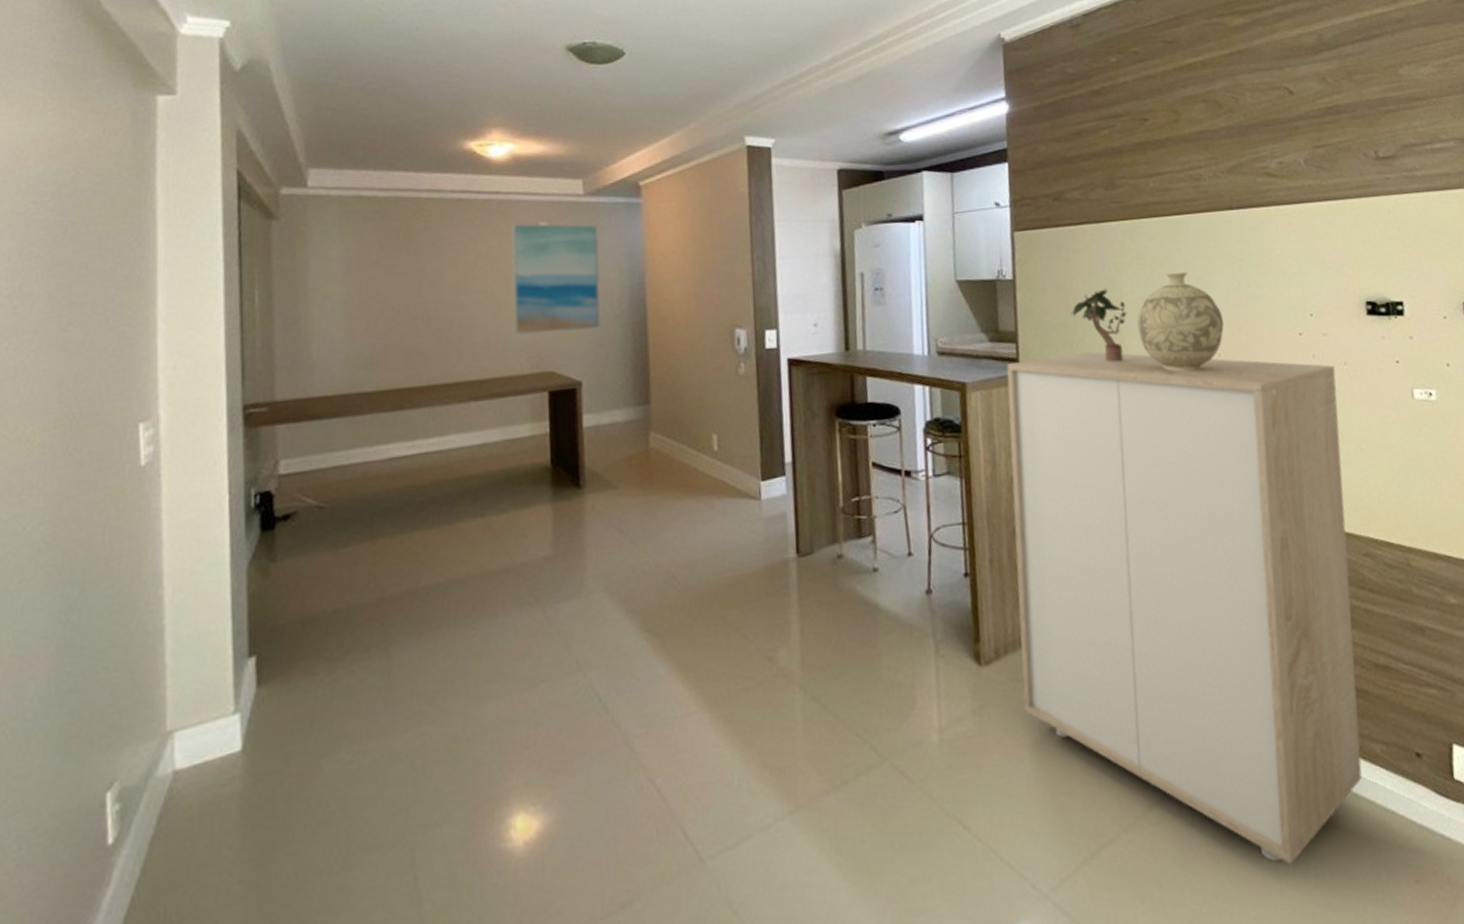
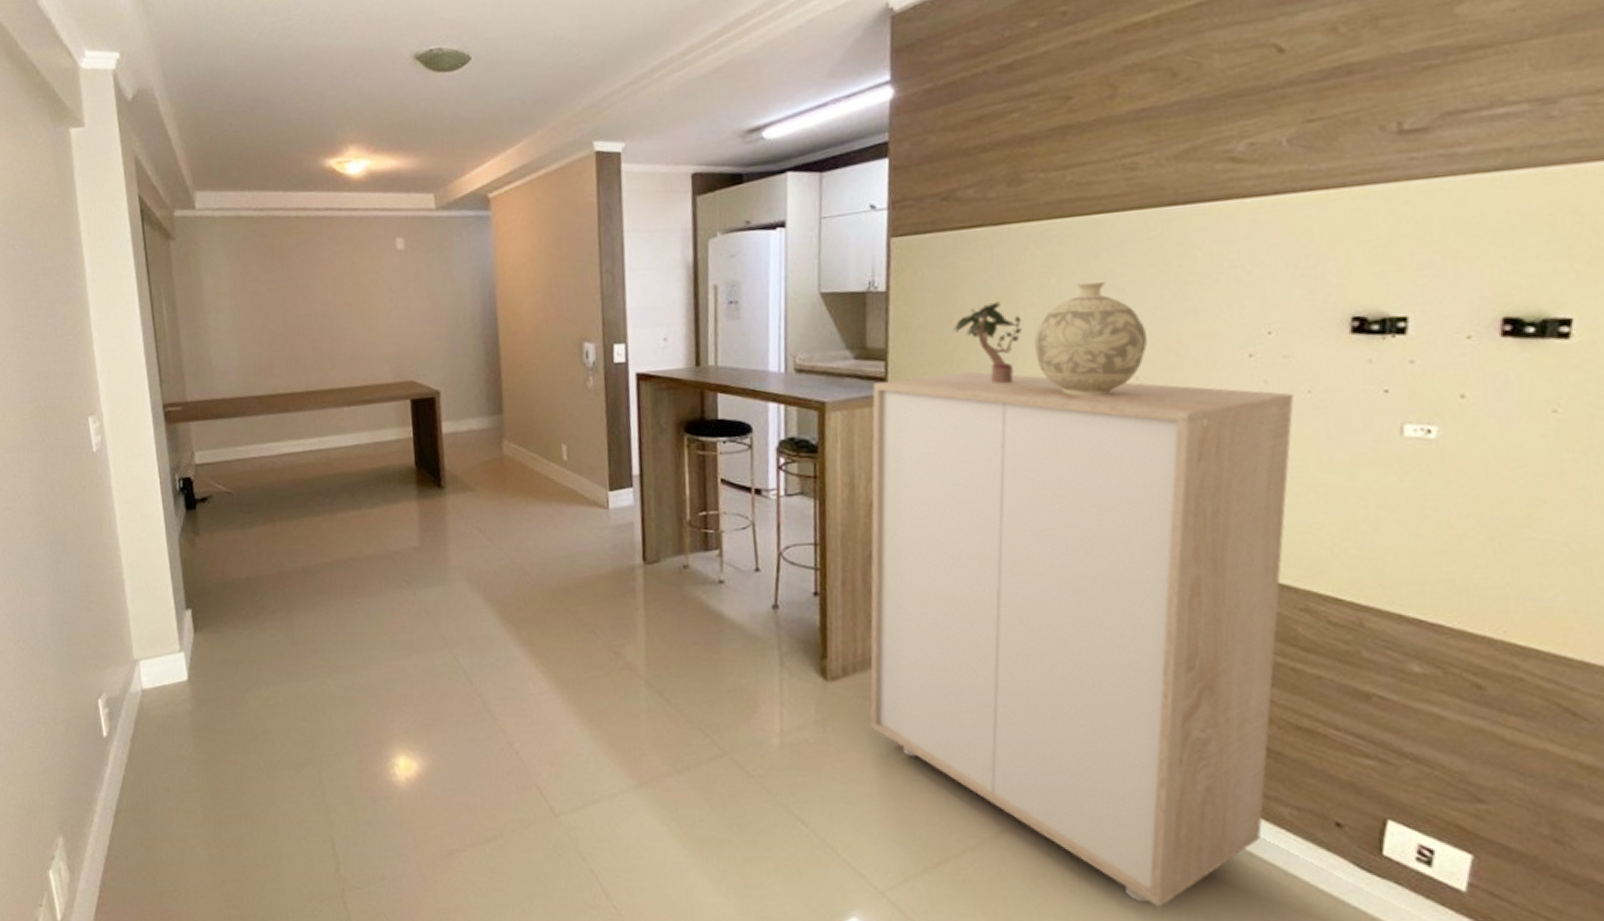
wall art: present [511,223,601,335] -> none [370,237,456,346]

